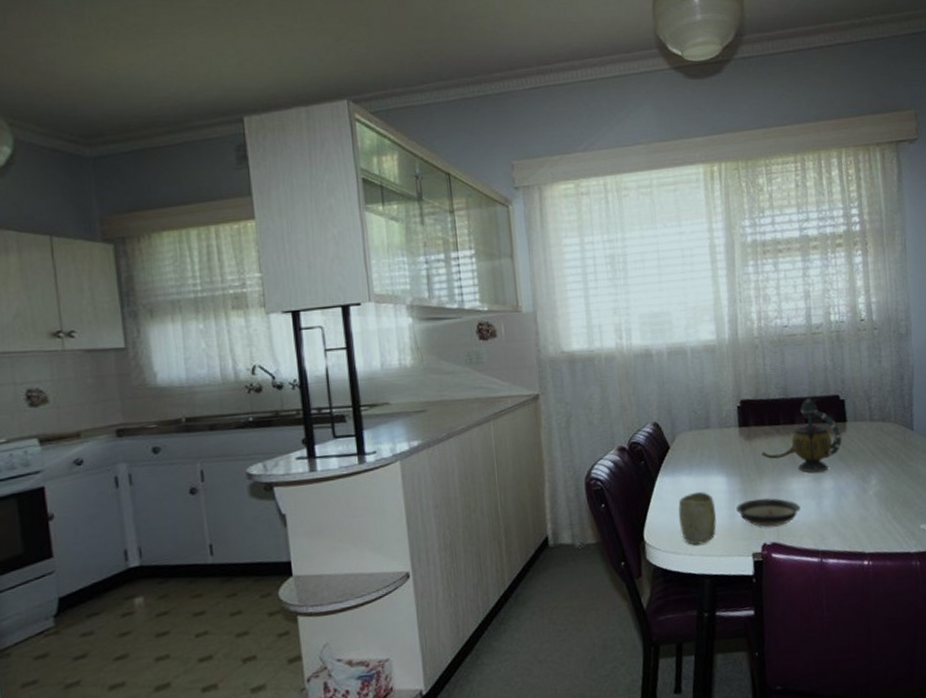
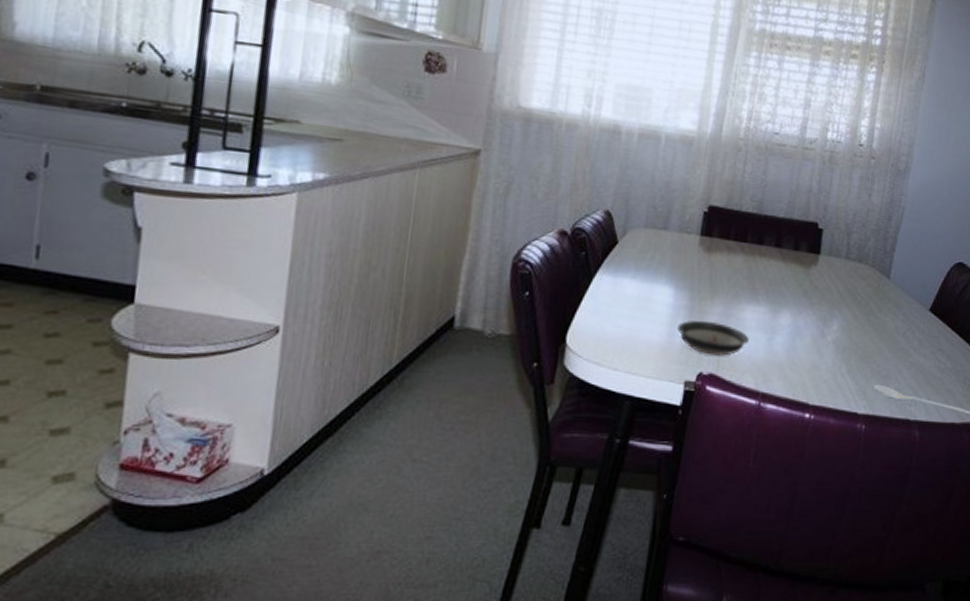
cup: present [678,491,717,545] -> none [610,299,656,360]
teapot: present [761,397,842,473] -> none [718,218,811,305]

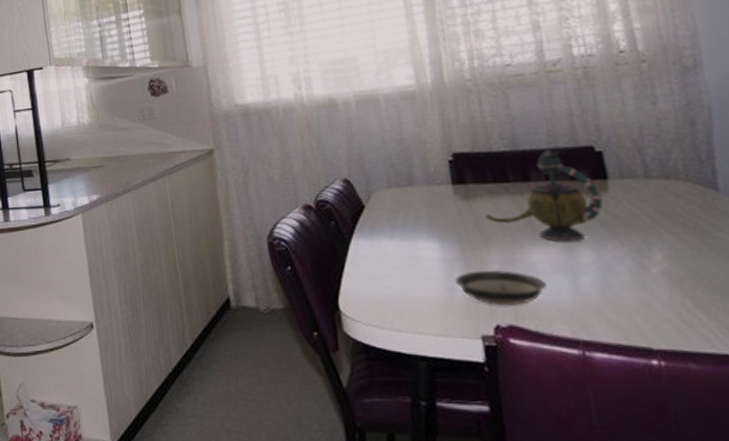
teapot: none [718,218,811,305] -> present [485,149,603,242]

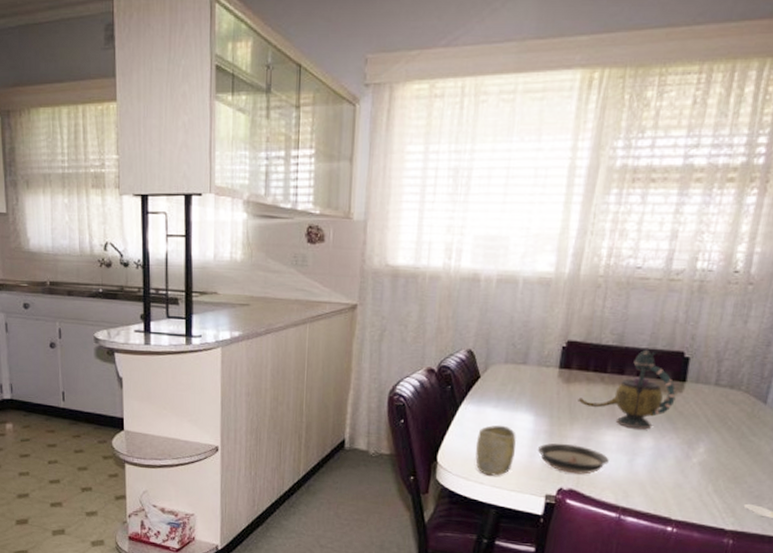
cup: none [379,258,430,320] -> present [475,425,517,476]

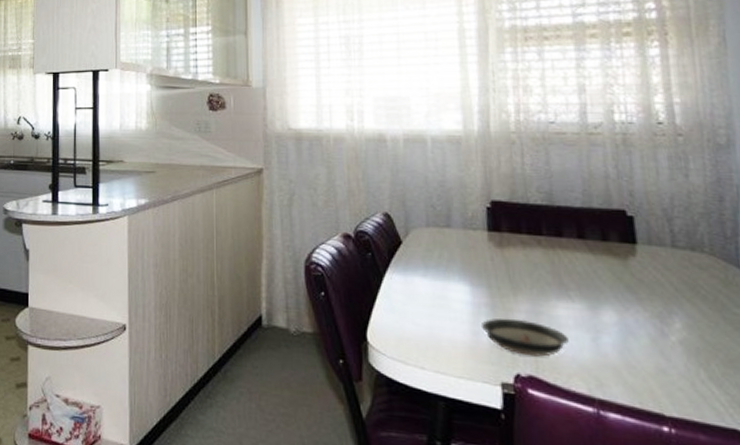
cup: present [475,425,517,476] -> none [408,297,456,359]
teapot: present [578,349,676,430] -> none [516,208,630,301]

